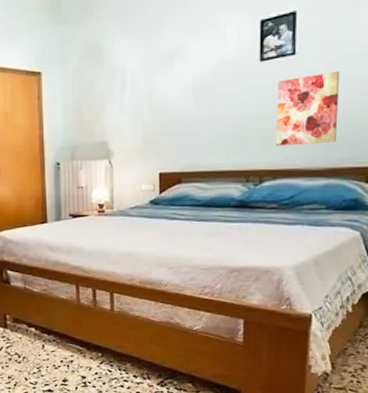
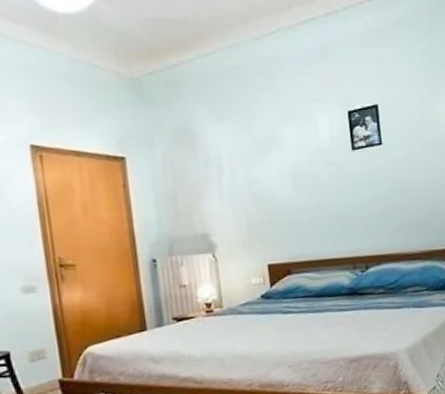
wall art: present [276,72,341,146] -> none [370,161,427,232]

